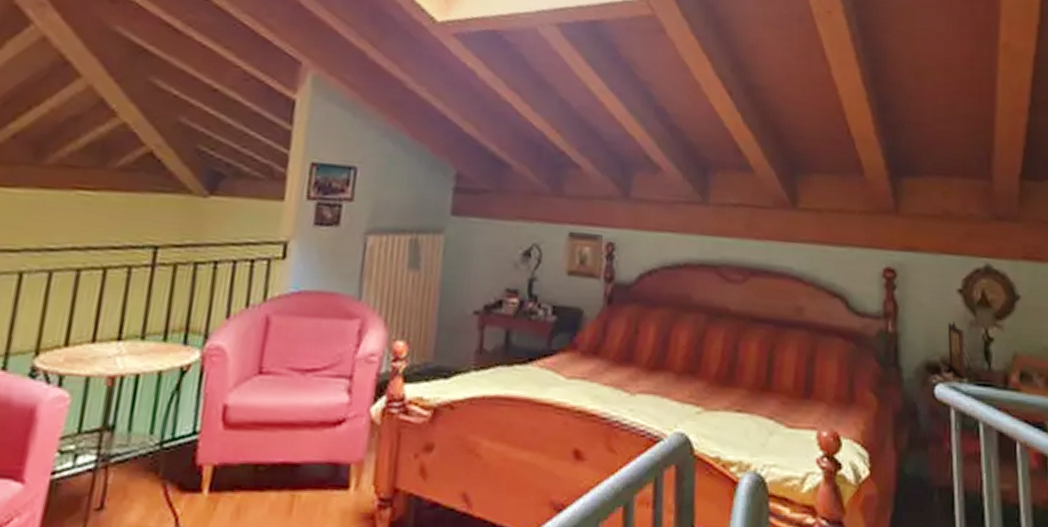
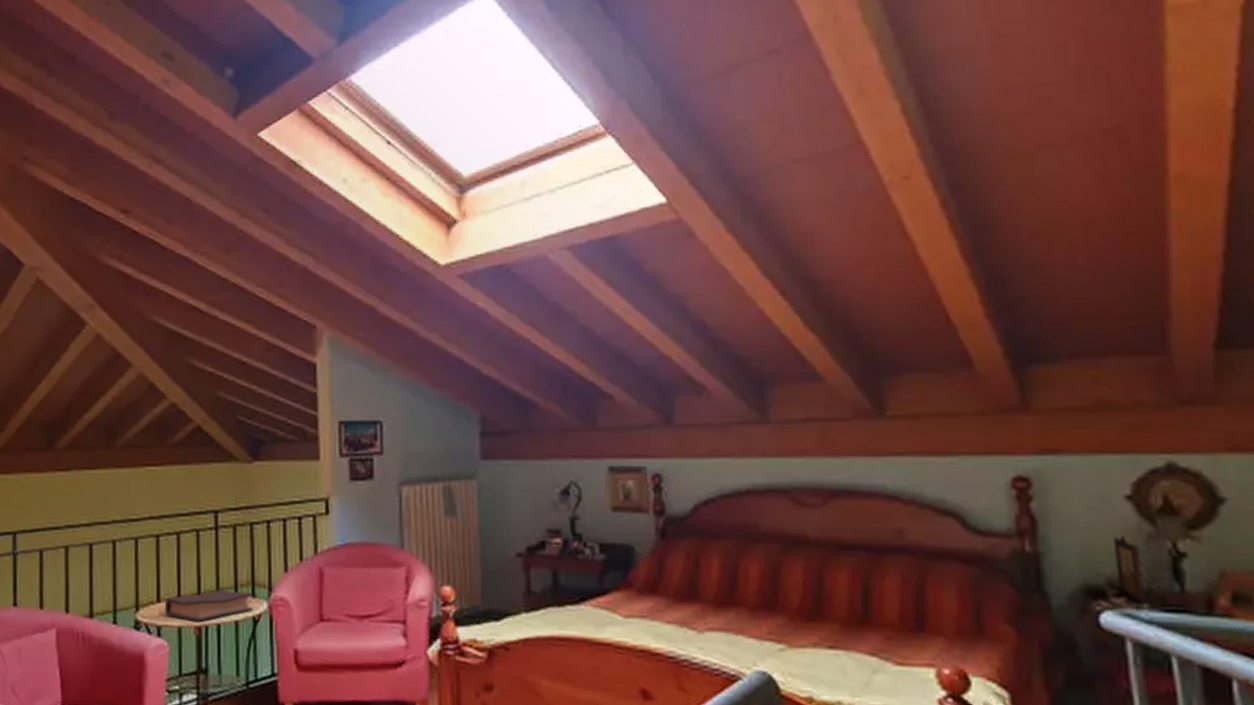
hardback book: none [71,334,185,372] -> present [164,589,253,623]

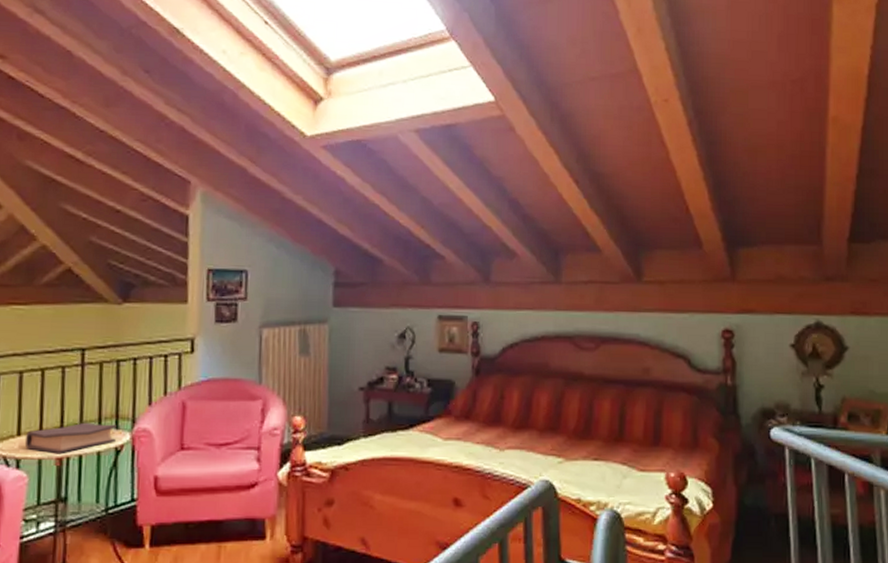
photo frame: present [1112,536,1171,604] -> none [781,373,813,421]

